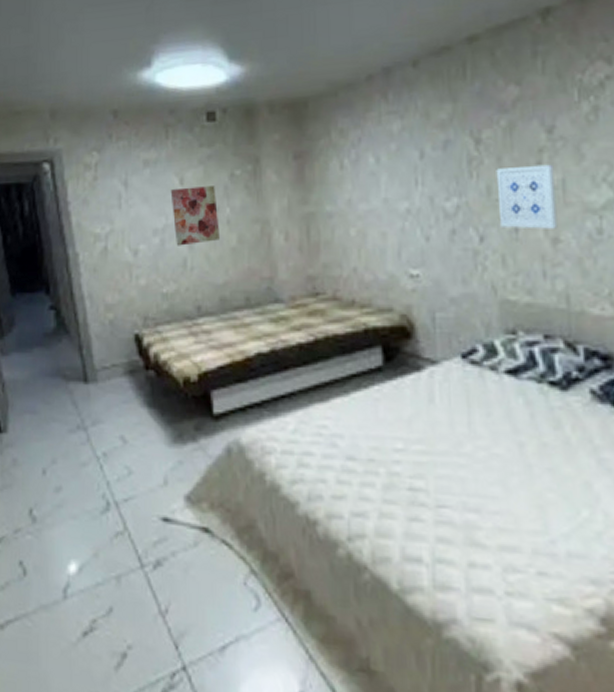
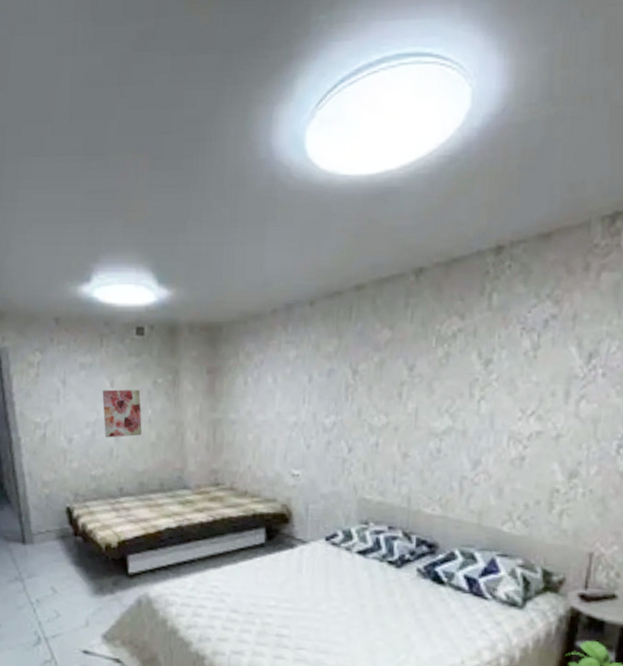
wall art: present [496,164,558,229] -> none [365,395,411,446]

